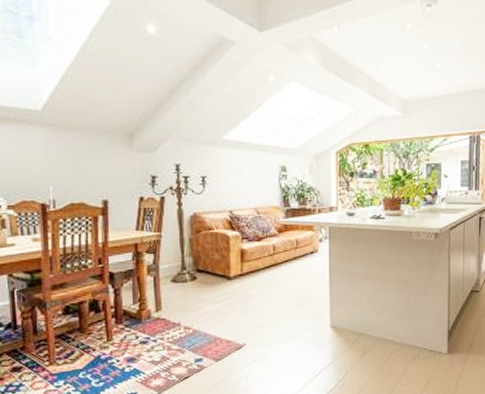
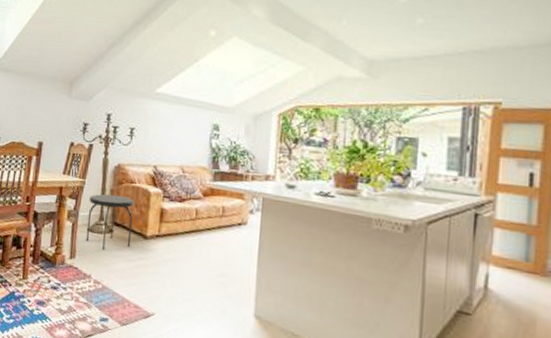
side table: none [168,243,216,298] -> present [85,194,135,251]

